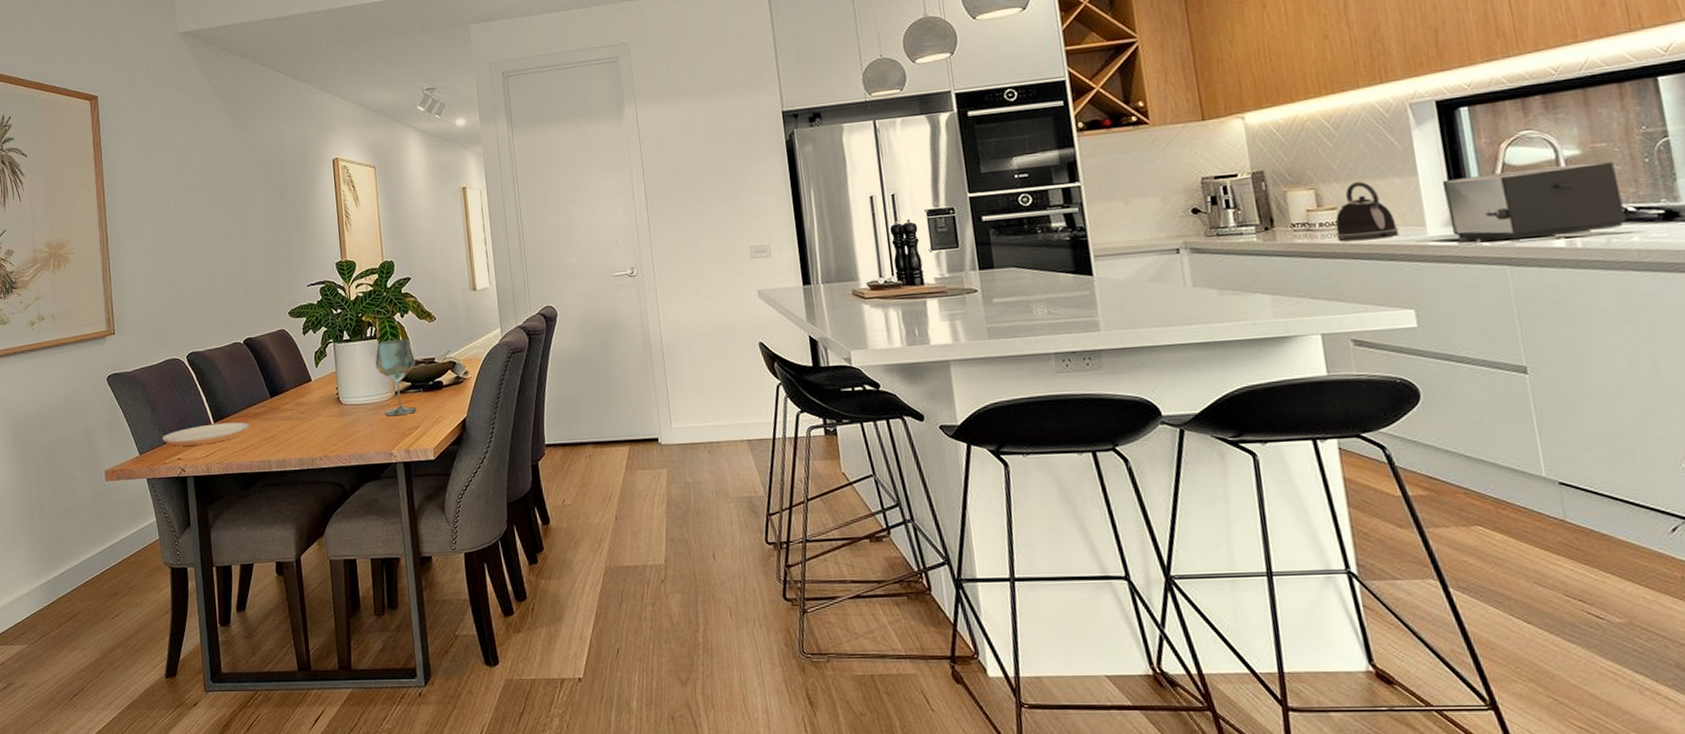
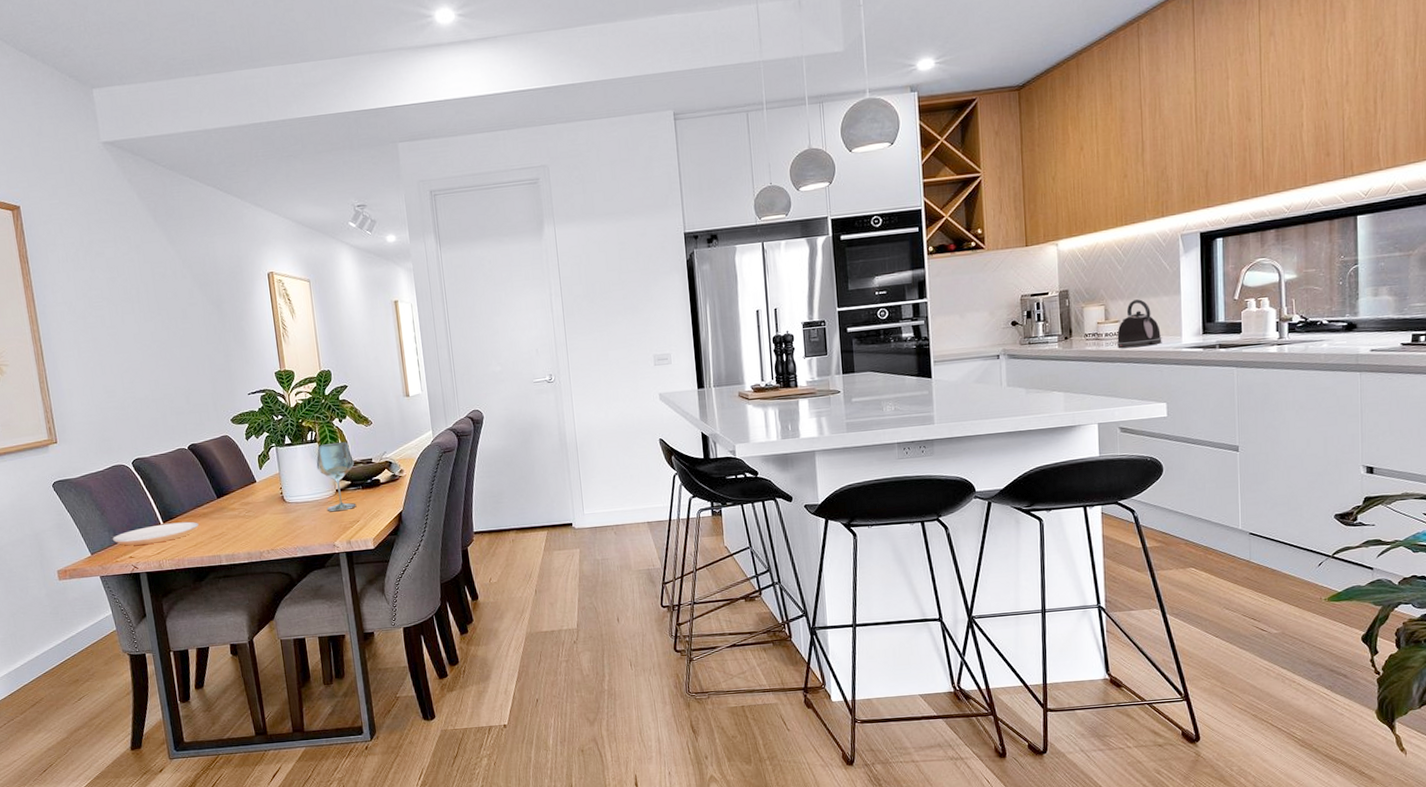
toaster: present [1442,162,1627,240] -> none [1197,284,1321,347]

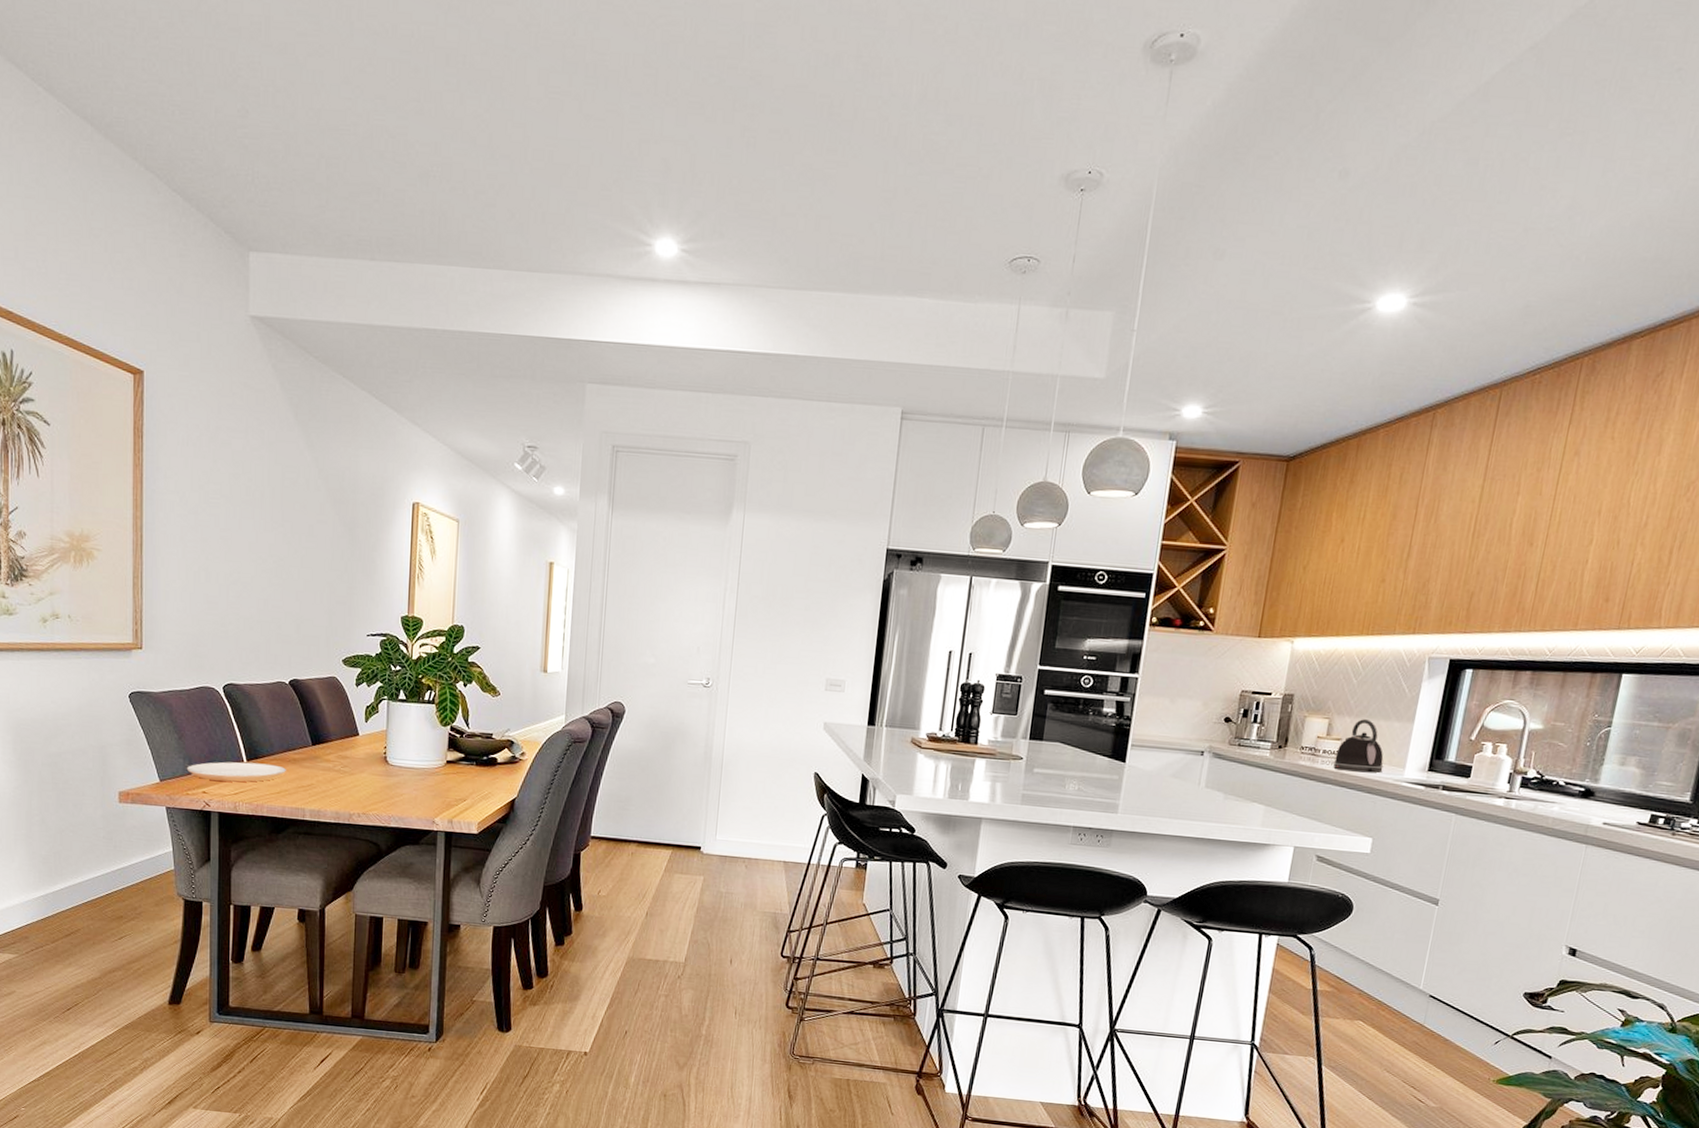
wine glass: present [316,441,357,512] -> none [429,707,473,786]

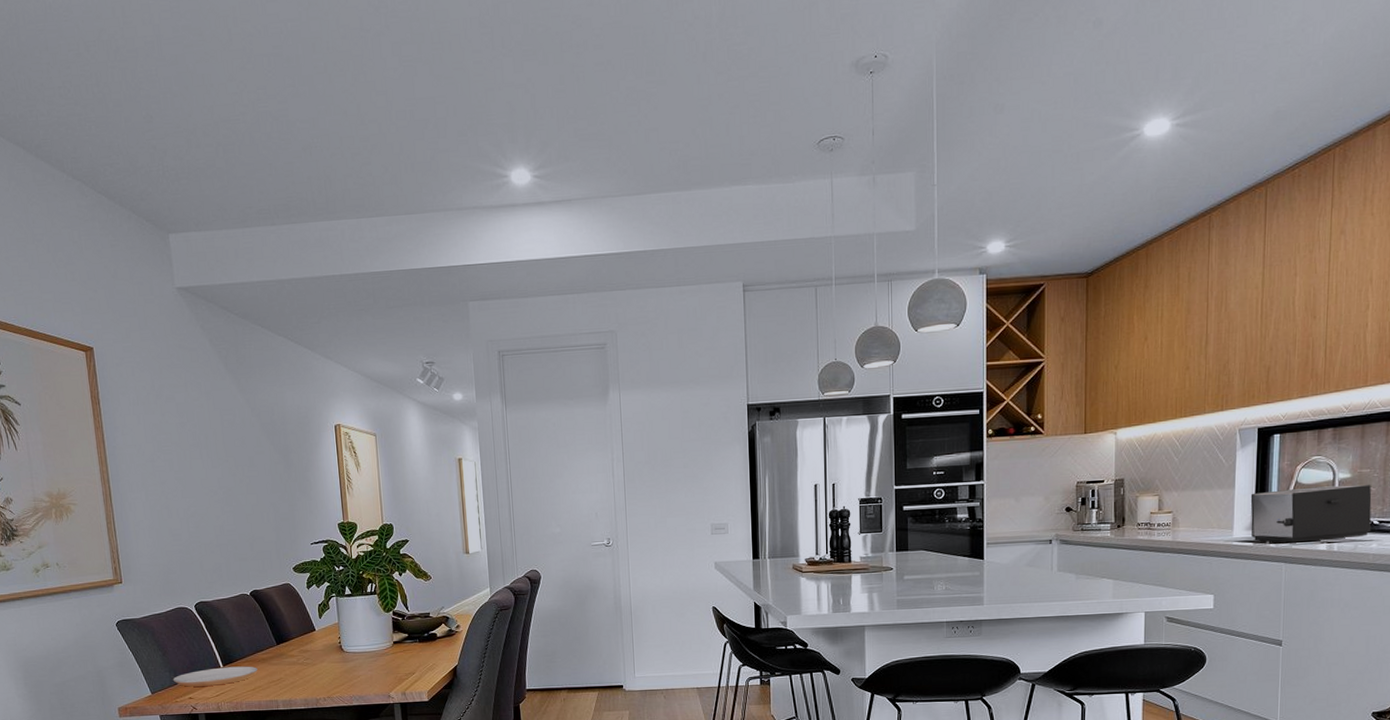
kettle: present [1333,719,1384,773] -> none [1168,491,1214,539]
toaster: none [1424,731,1563,797] -> present [1250,485,1372,543]

